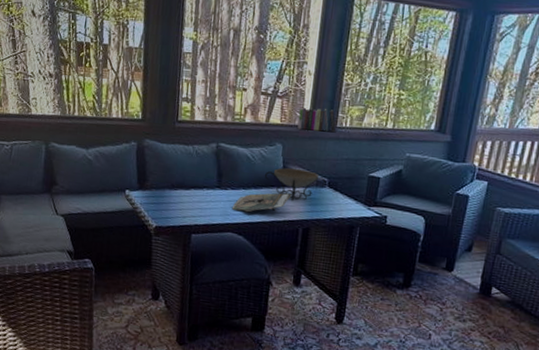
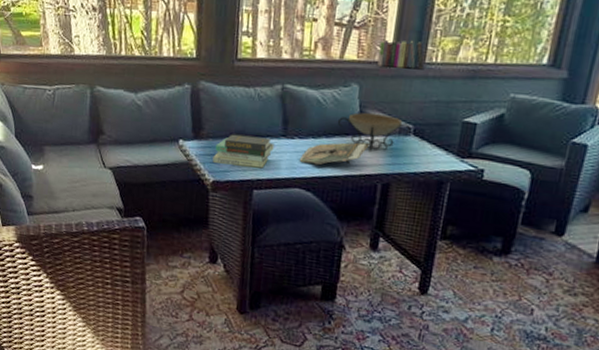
books: none [155,185,210,215] -> present [212,134,274,169]

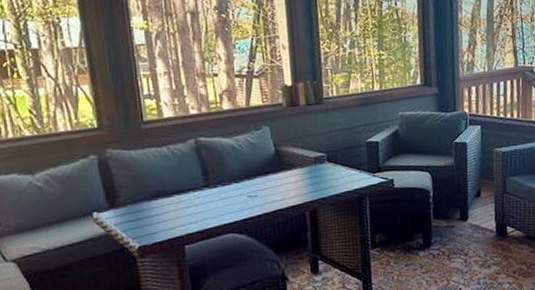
books: present [212,134,274,169] -> none [134,191,198,229]
magazine: present [299,142,370,165] -> none [226,177,291,208]
decorative bowl: present [338,112,411,153] -> none [257,149,325,185]

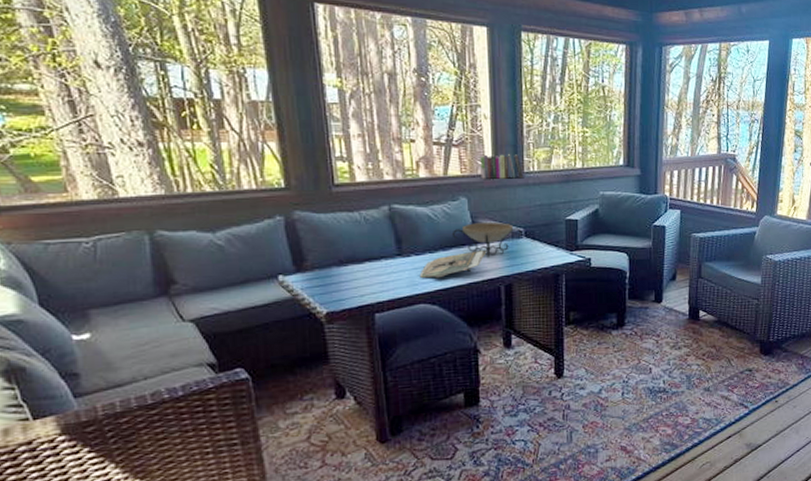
magazine: none [226,177,291,208] -> present [419,250,487,278]
decorative bowl: none [257,149,325,185] -> present [453,222,522,259]

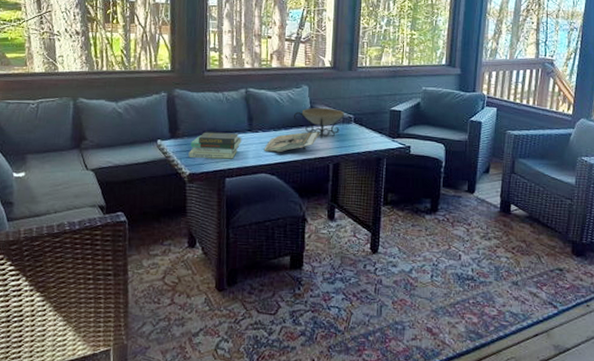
books: none [322,259,390,295] -> present [188,132,242,159]
books: present [480,154,523,179] -> none [321,50,357,72]

